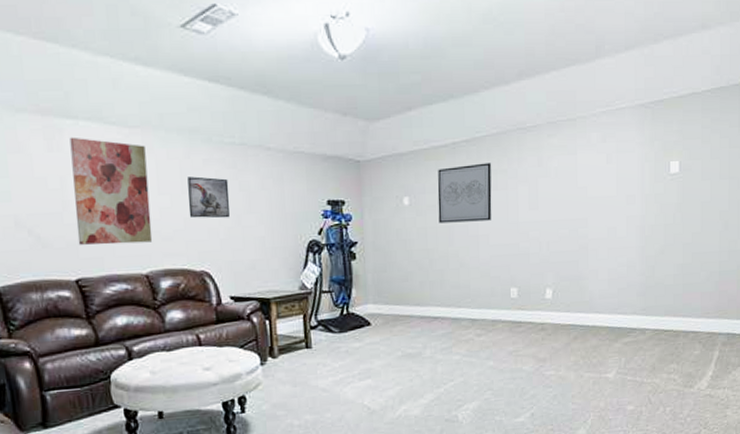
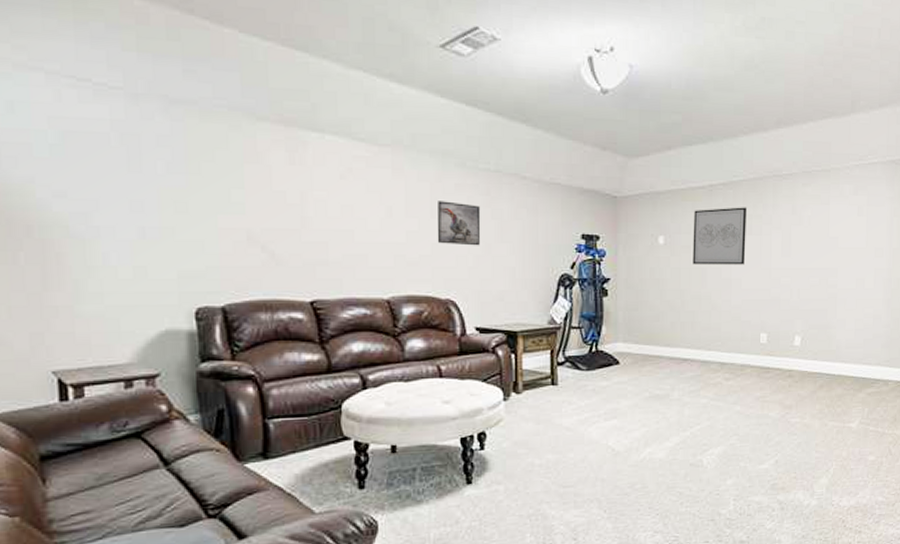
wall art: present [70,137,153,245] -> none [314,150,397,266]

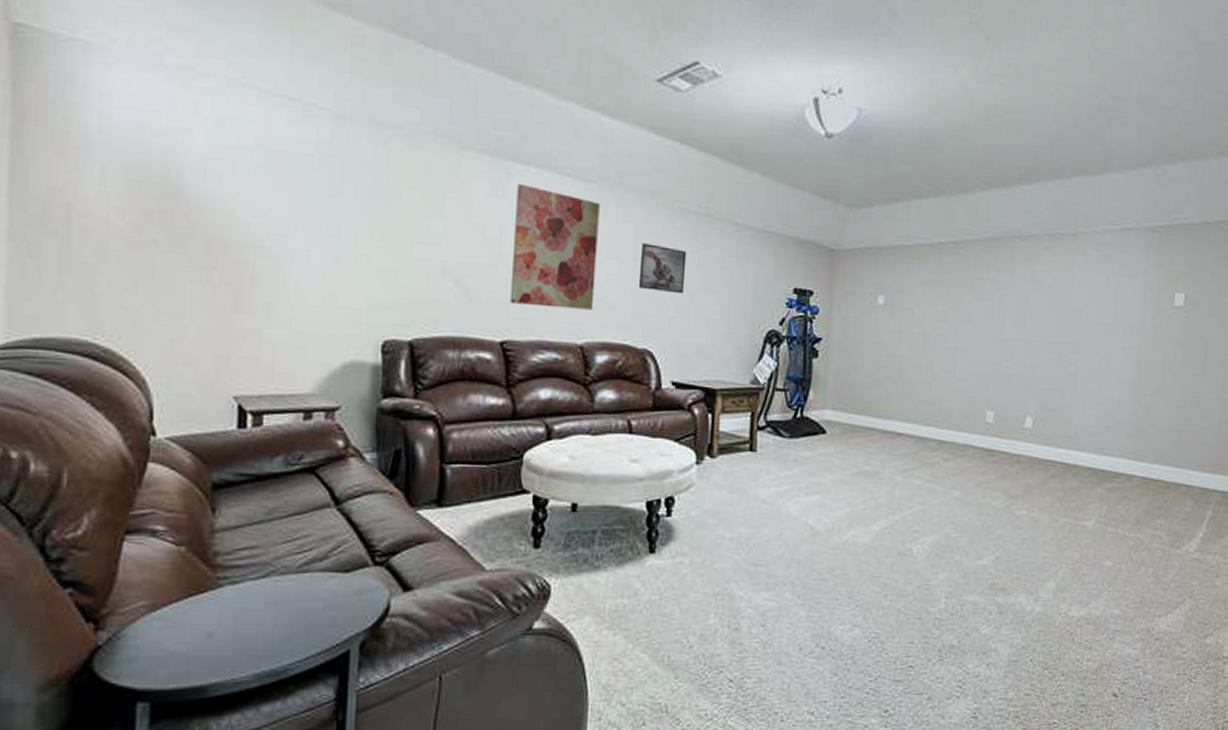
wall art: none [314,150,397,266] -> present [509,183,600,310]
wall art: present [692,207,746,265] -> none [914,268,979,333]

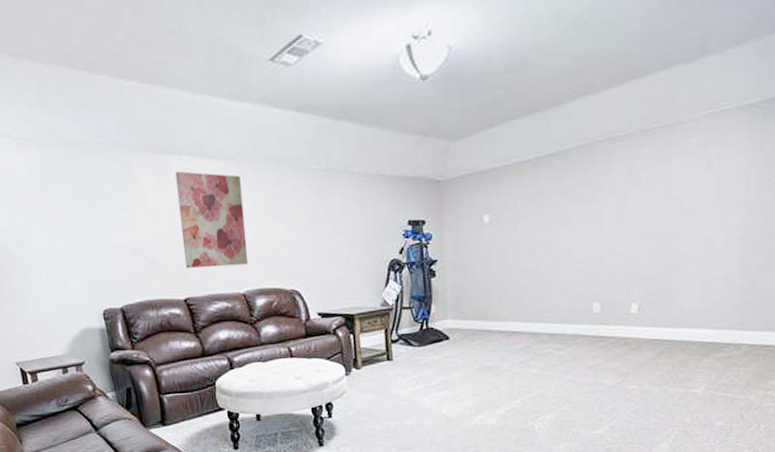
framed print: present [638,243,687,294] -> none [278,202,317,242]

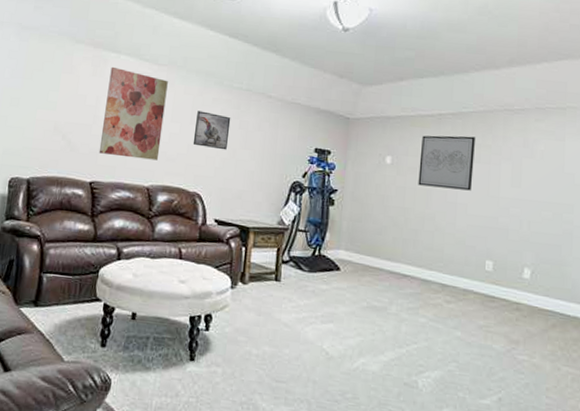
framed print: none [278,202,317,242] -> present [192,111,231,150]
wall art: none [519,176,576,240] -> present [418,135,475,191]

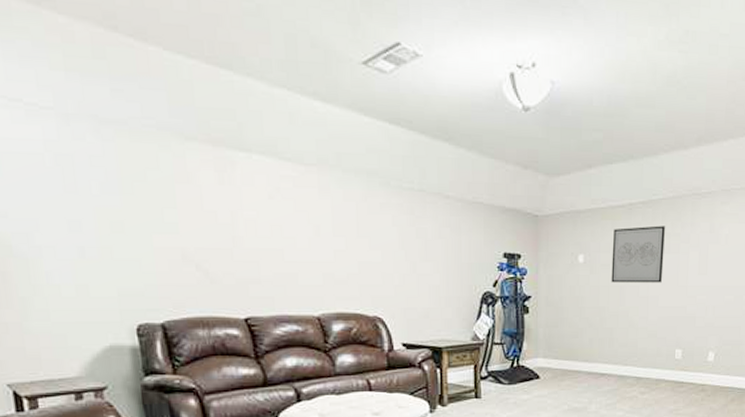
wall art: present [98,66,168,161] -> none [242,170,326,285]
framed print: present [192,111,231,150] -> none [363,220,406,265]

